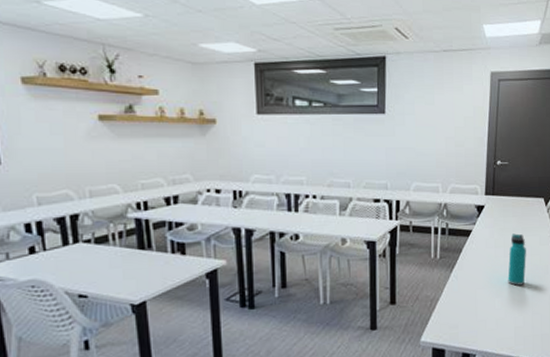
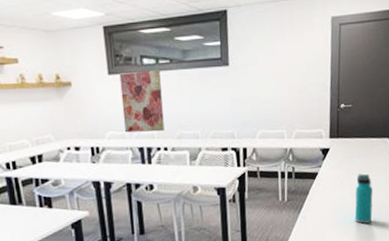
wall art: none [269,112,314,178] -> present [119,70,165,133]

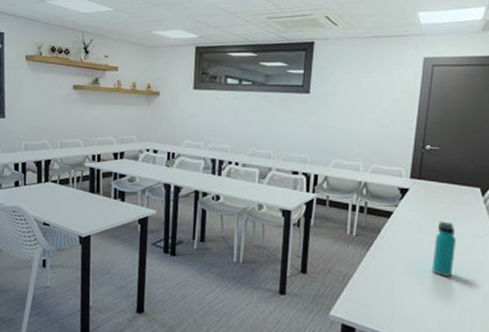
wall art: present [119,70,165,133] -> none [200,89,242,147]

